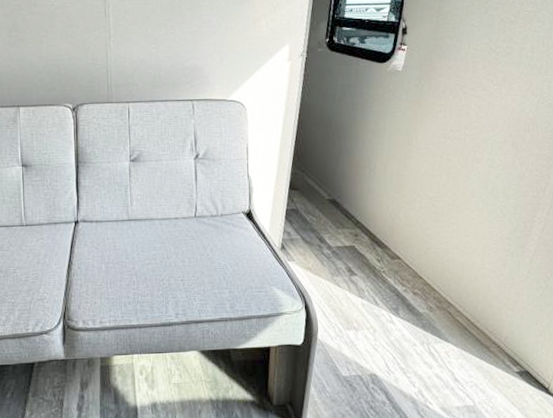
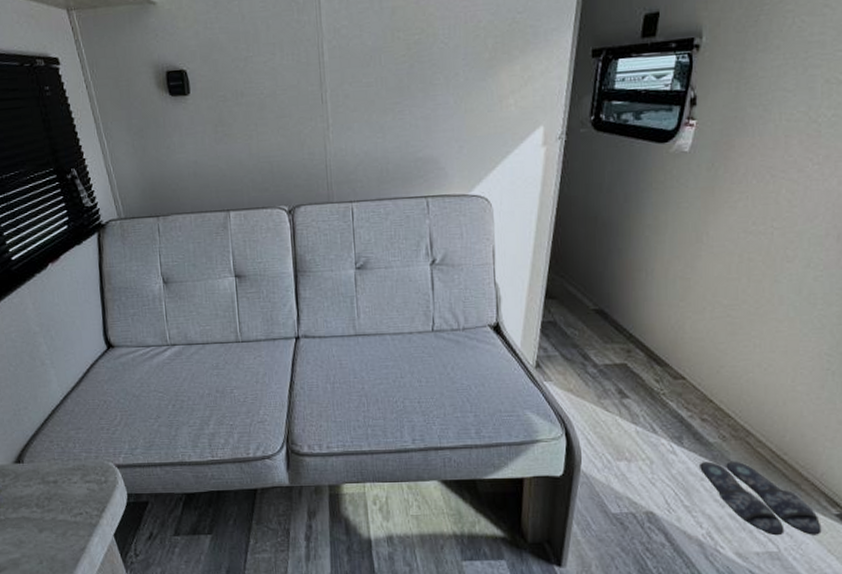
slippers: none [412,328,505,391] -> present [700,461,820,535]

